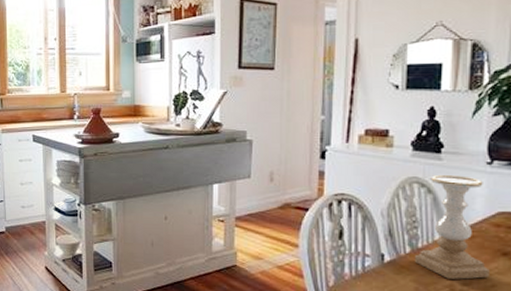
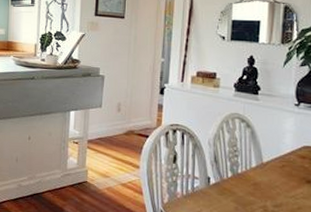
candle holder: present [415,174,489,280] -> none [236,112,296,202]

